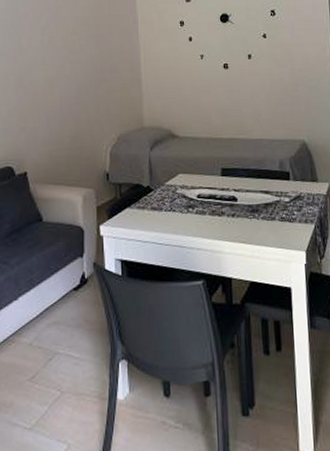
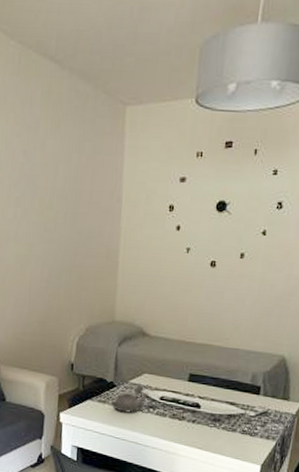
teapot: none [152,185,185,216] -> present [113,384,147,413]

